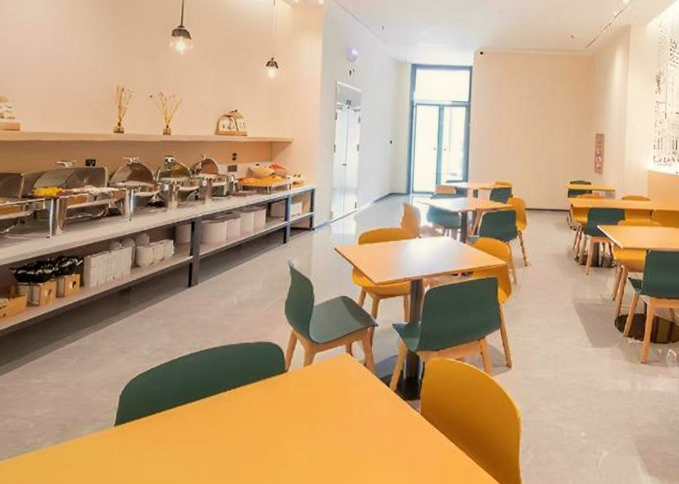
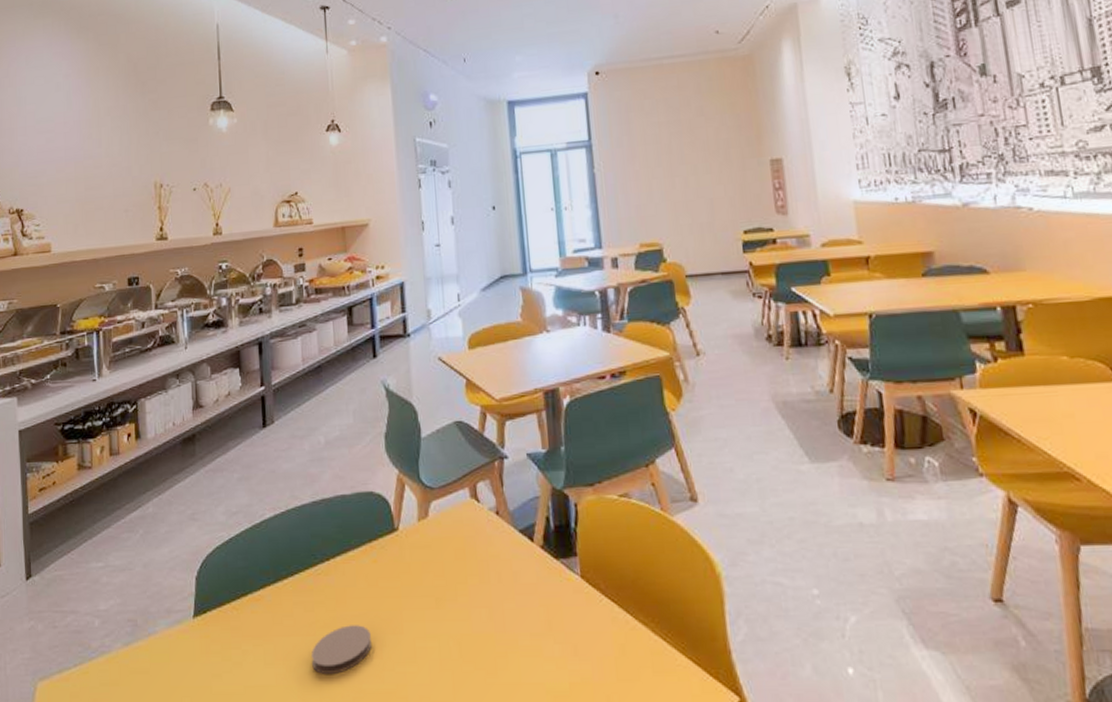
coaster: none [208,438,257,473] -> present [311,625,371,674]

